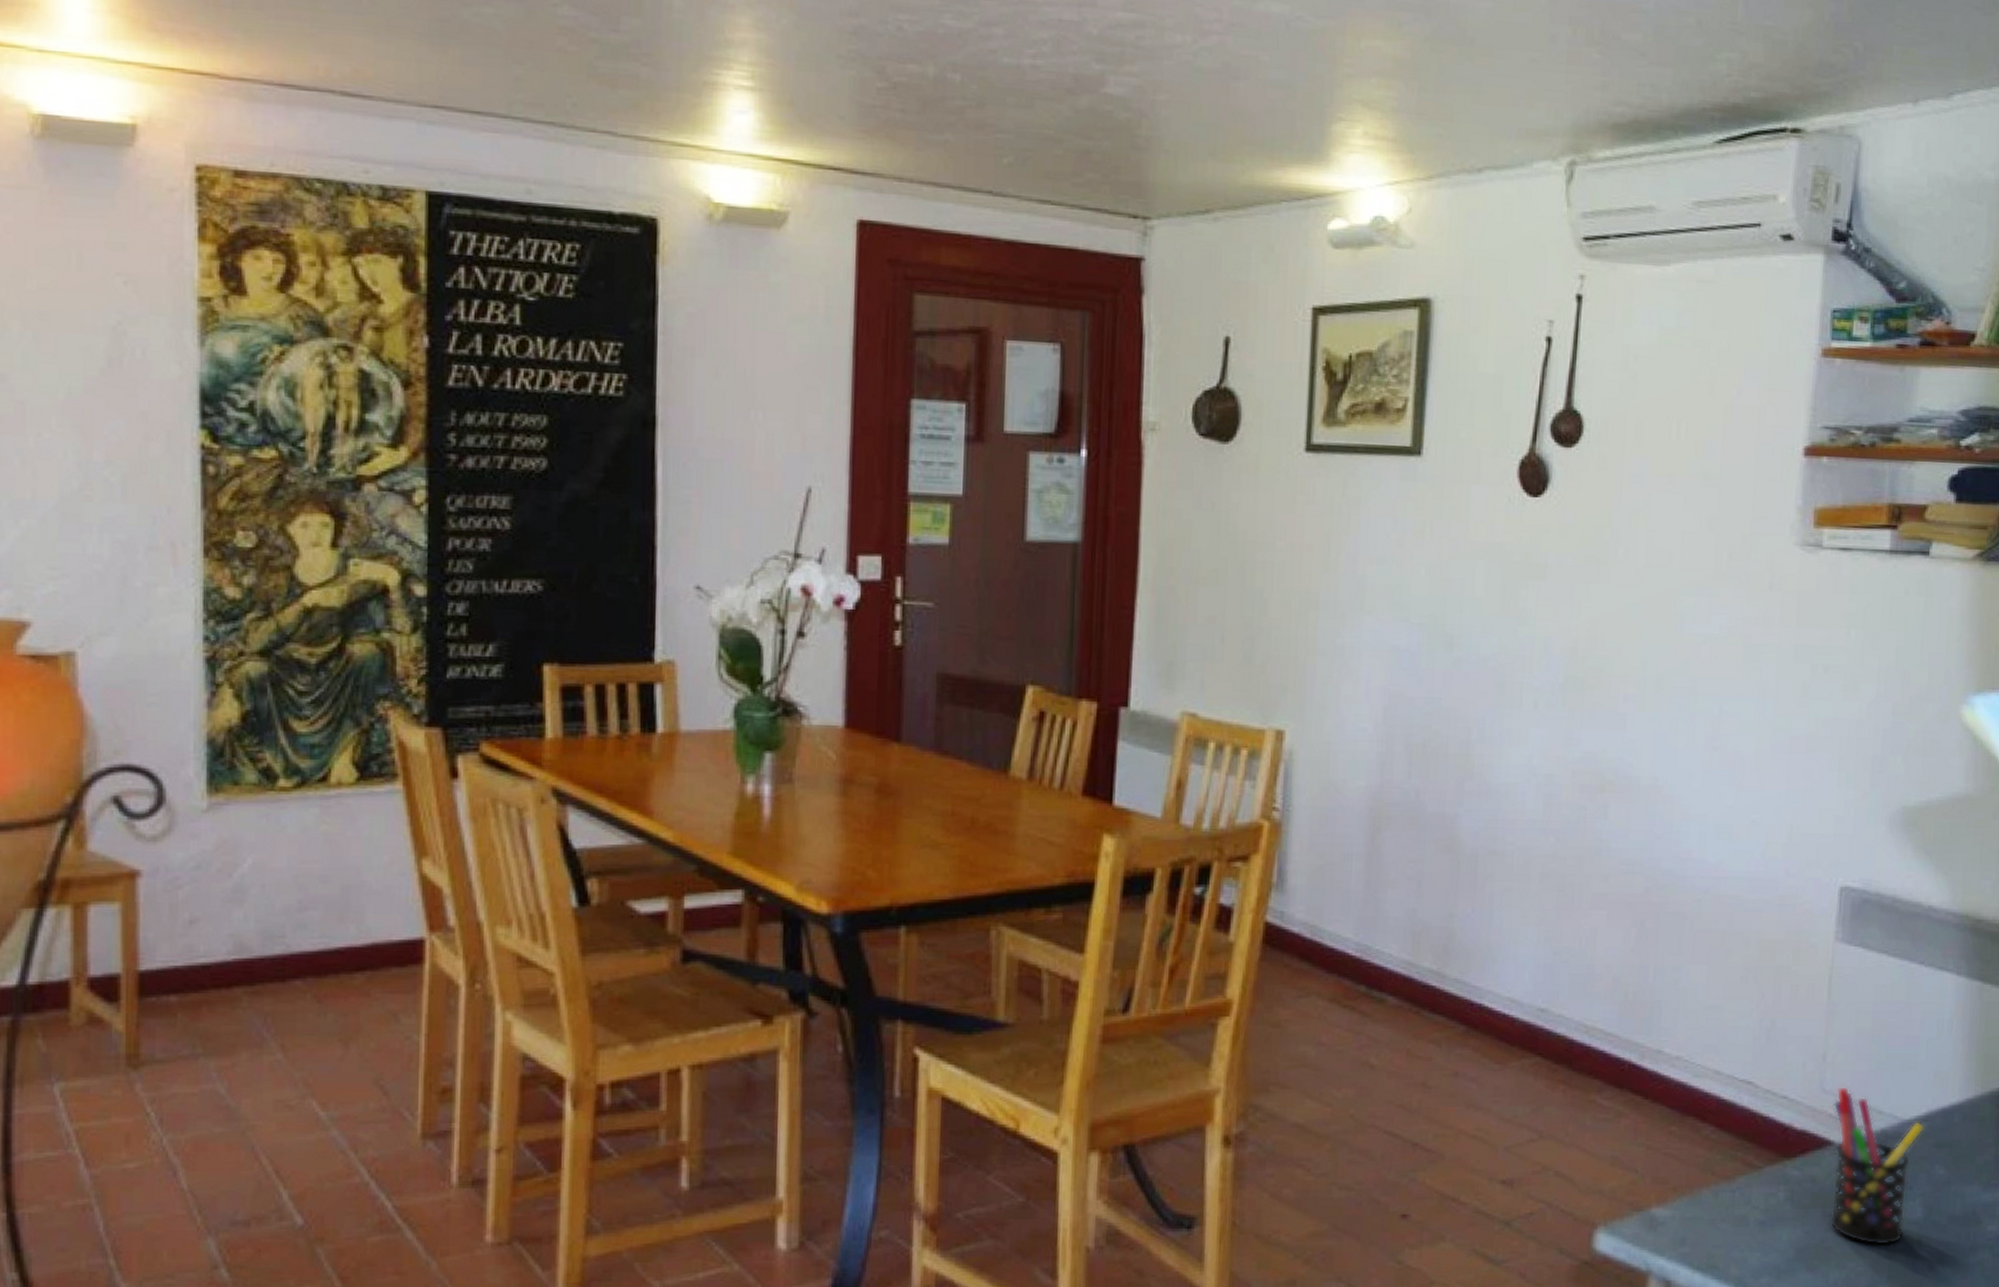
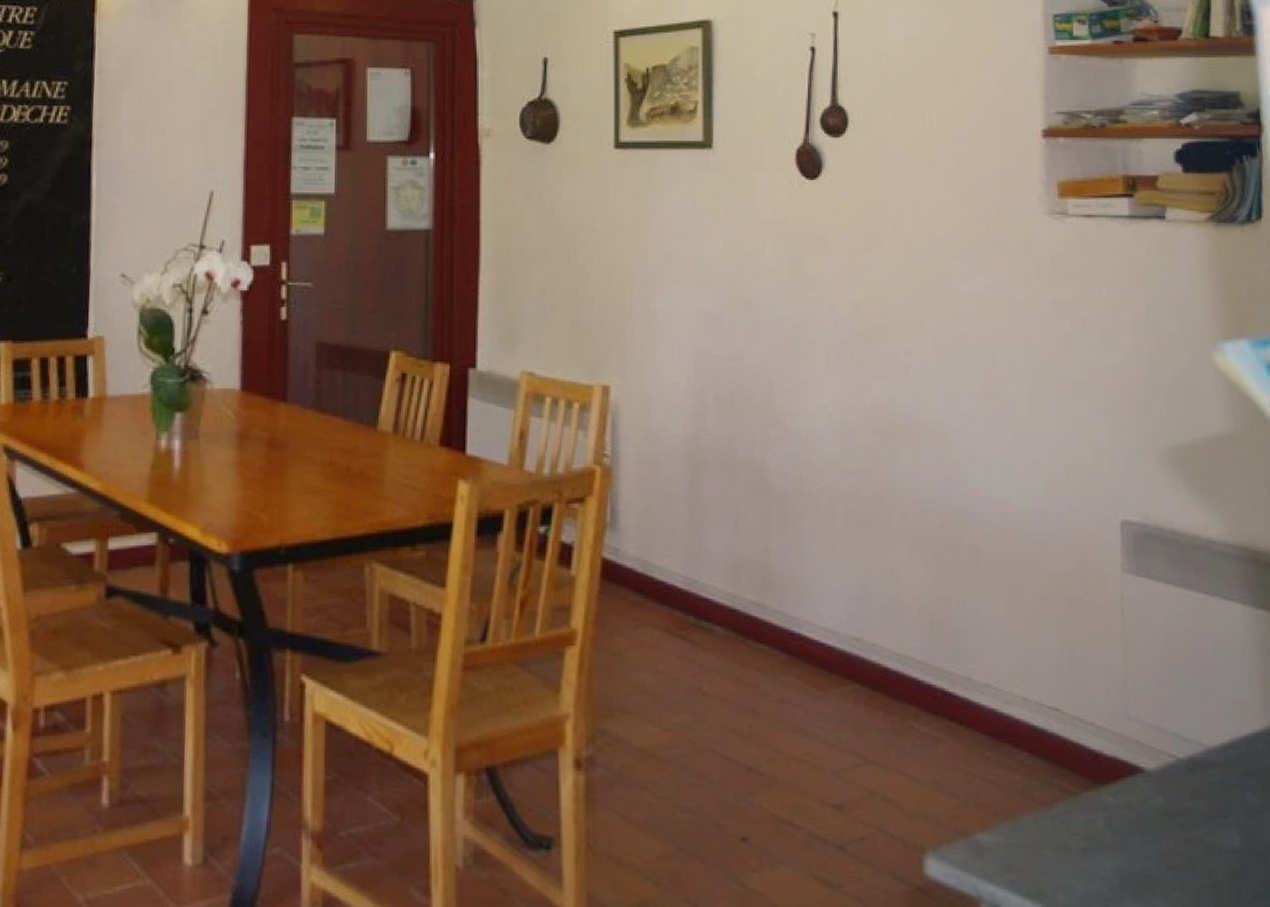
pen holder: present [1829,1085,1925,1246] -> none [1139,712,1231,875]

